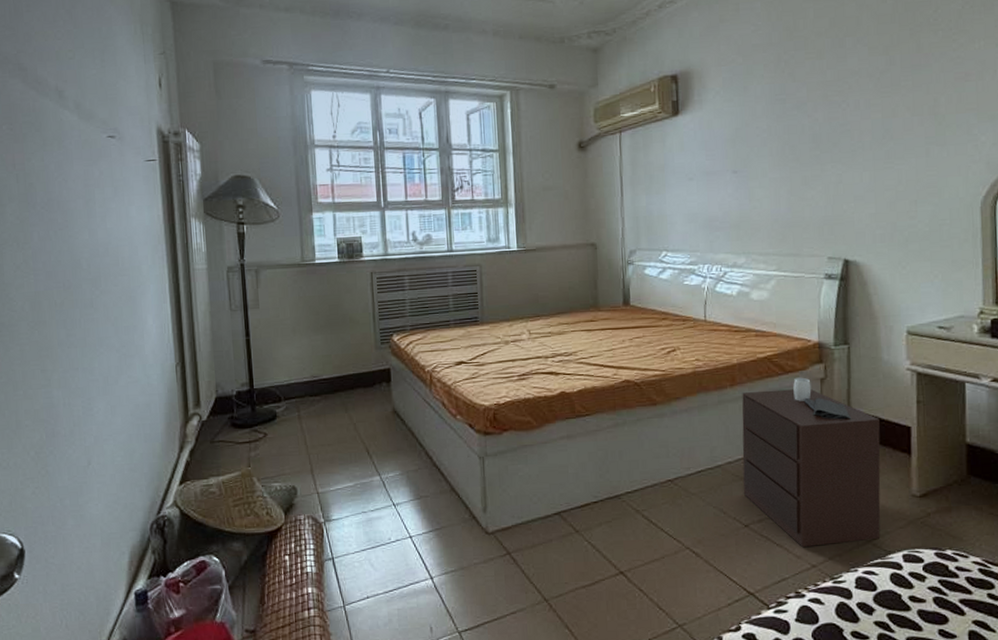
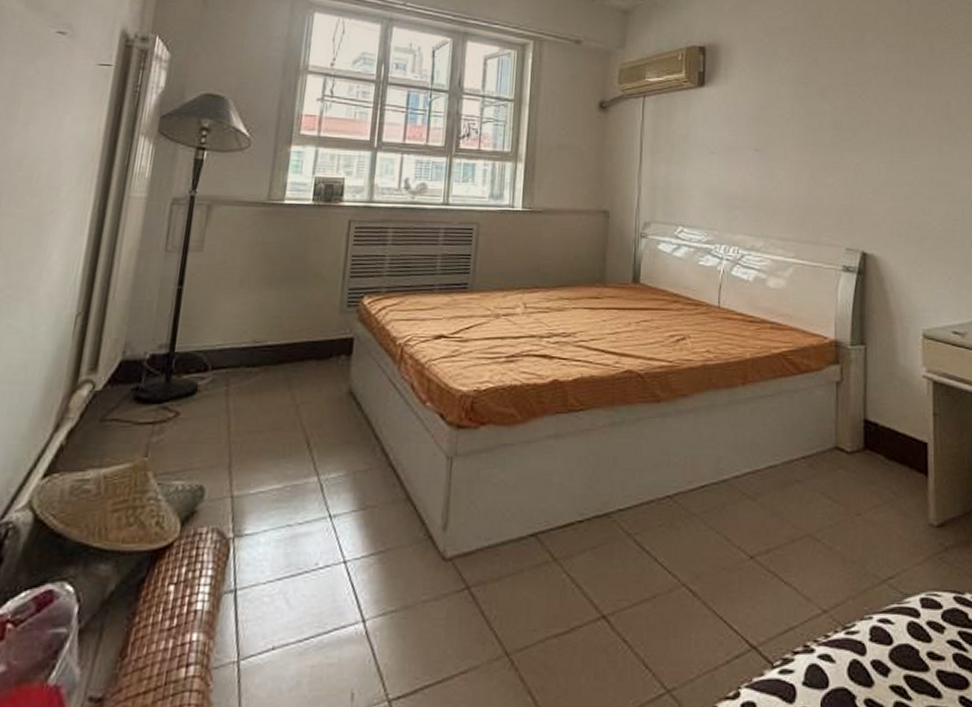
nightstand: present [742,377,881,547] -> none [750,379,897,586]

